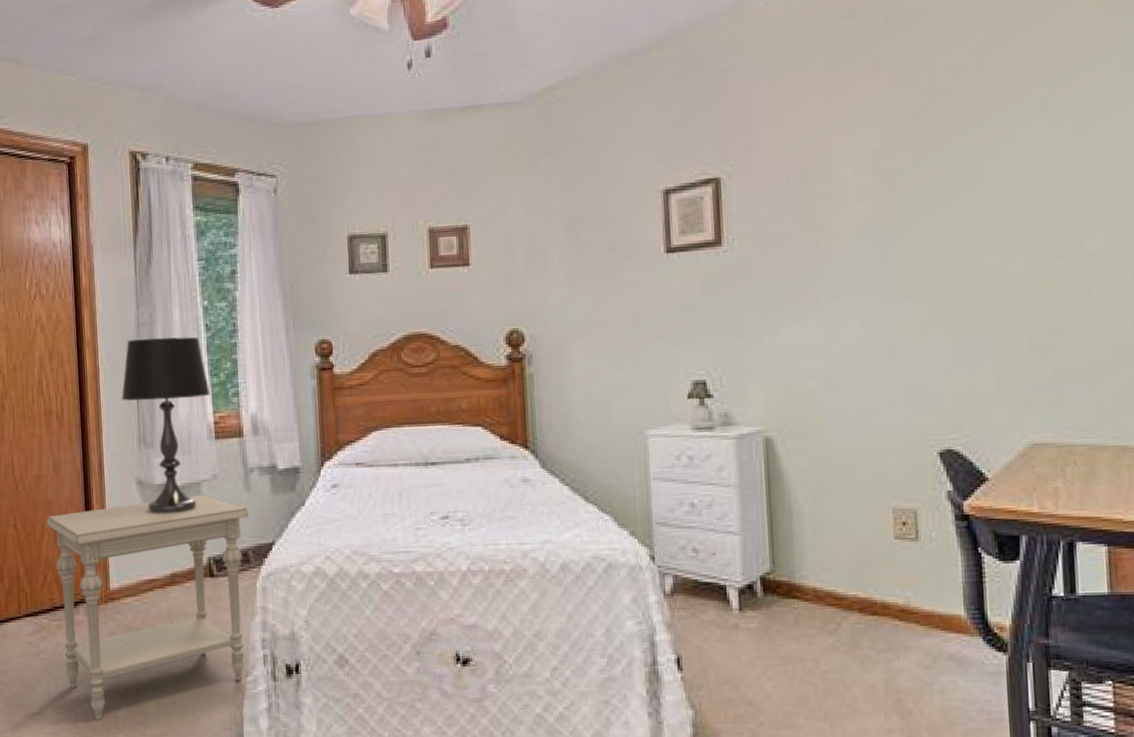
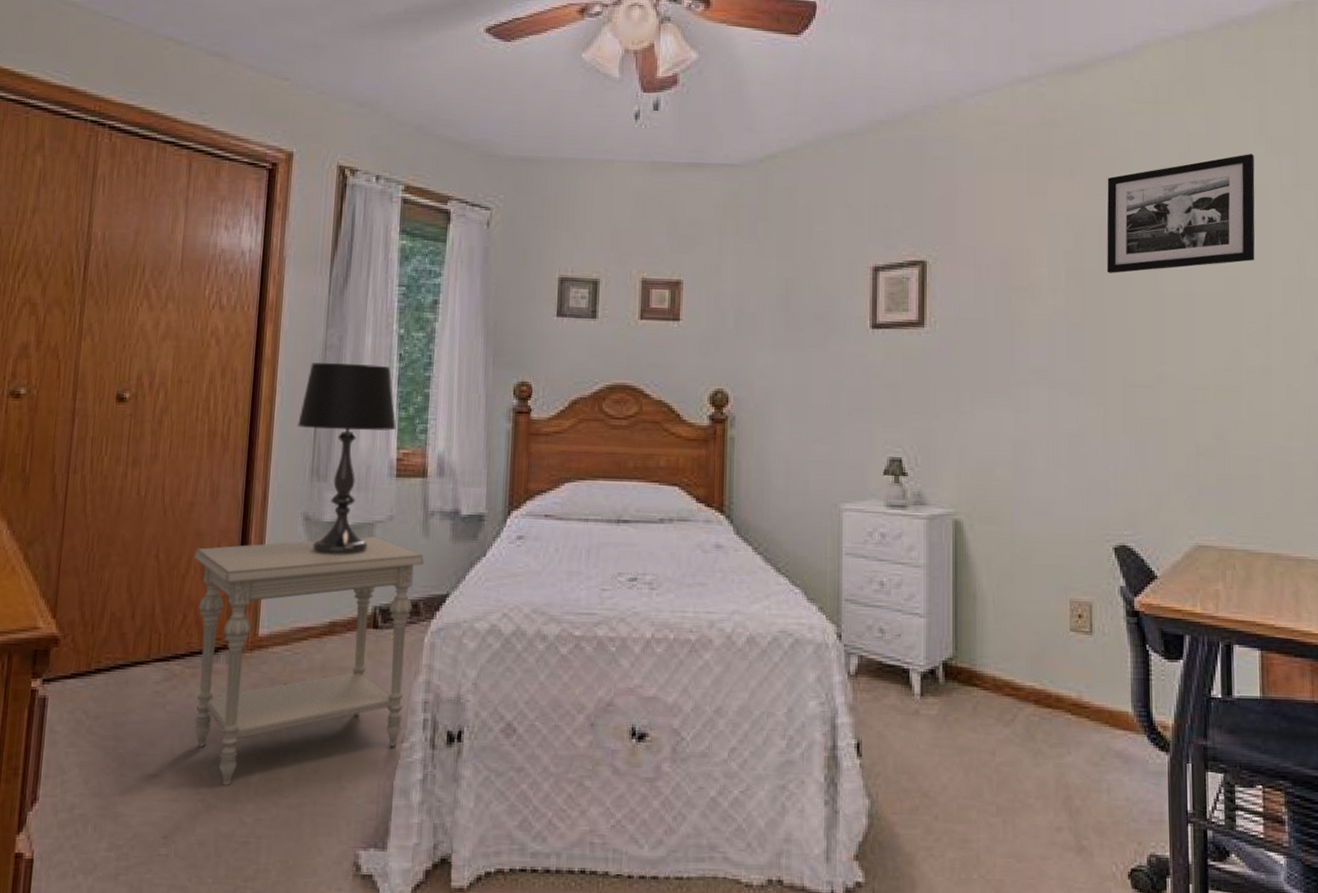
picture frame: none [916,17,1092,168] -> present [1107,153,1255,273]

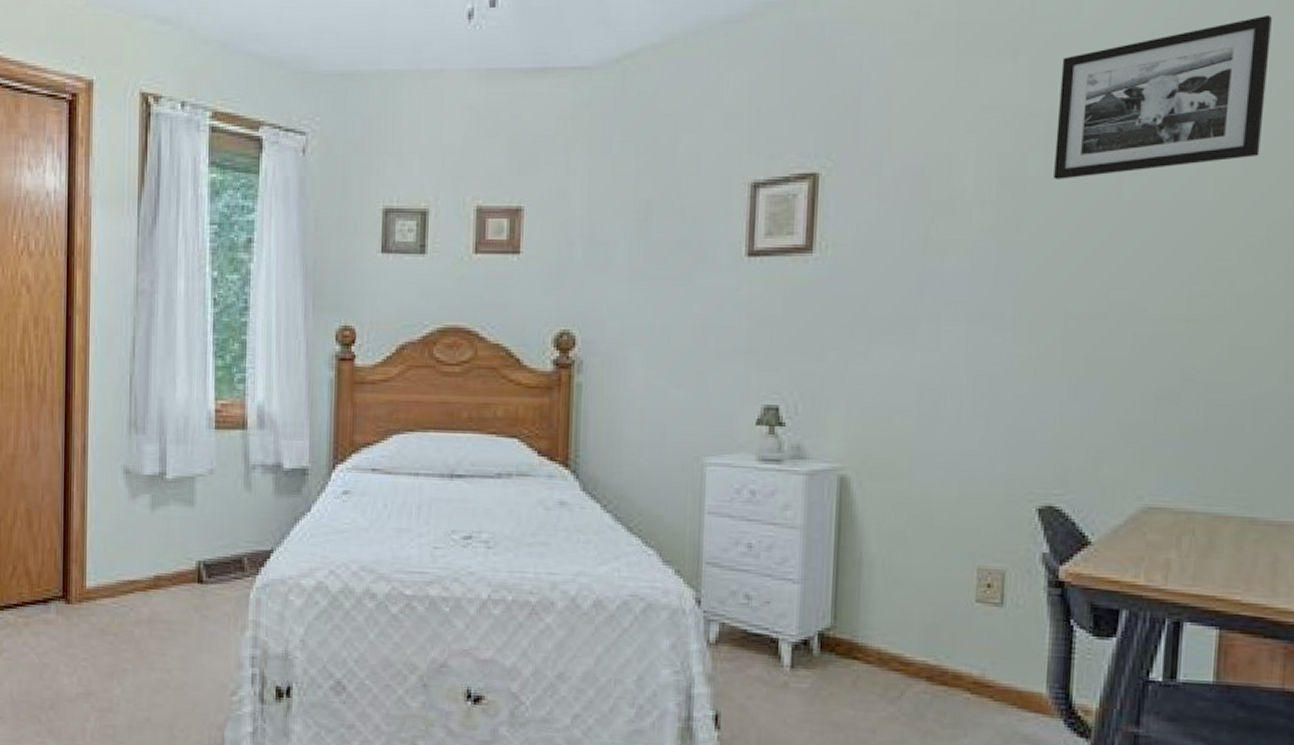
side table: present [193,536,424,786] -> none [19,490,247,730]
table lamp: present [297,361,396,556] -> none [112,308,213,510]

